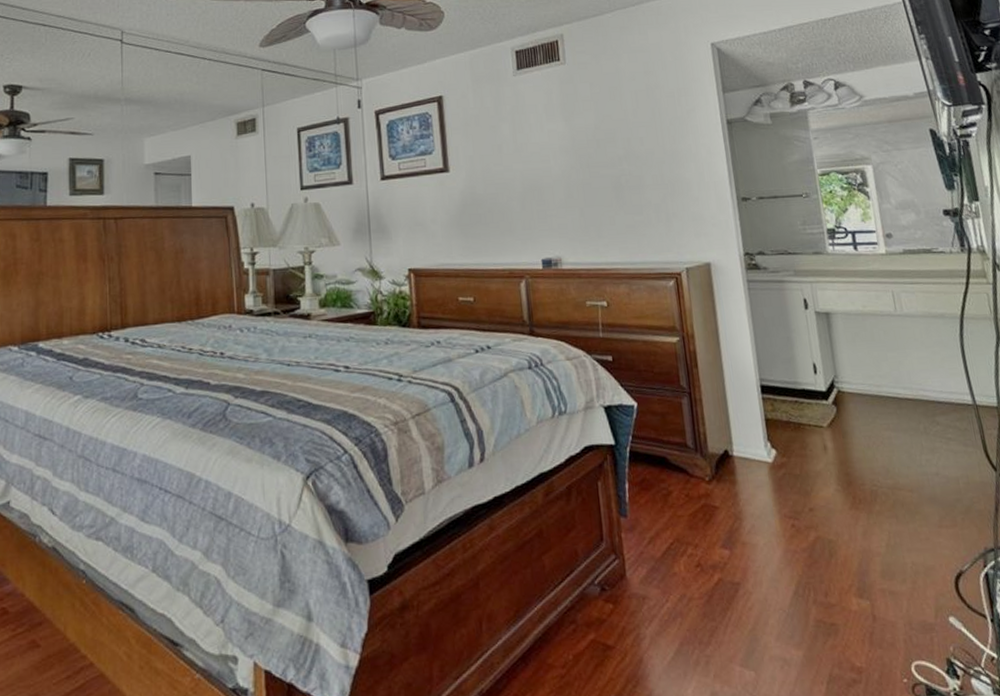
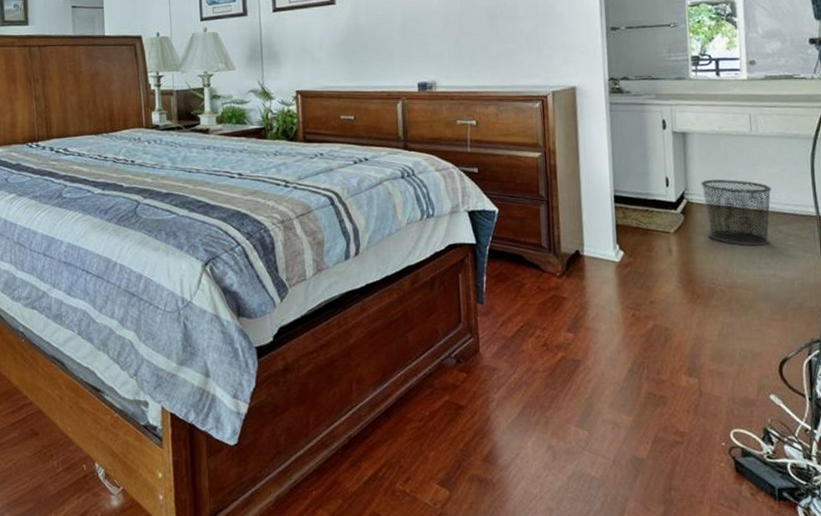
waste bin: none [849,364,929,441] -> present [700,179,772,246]

